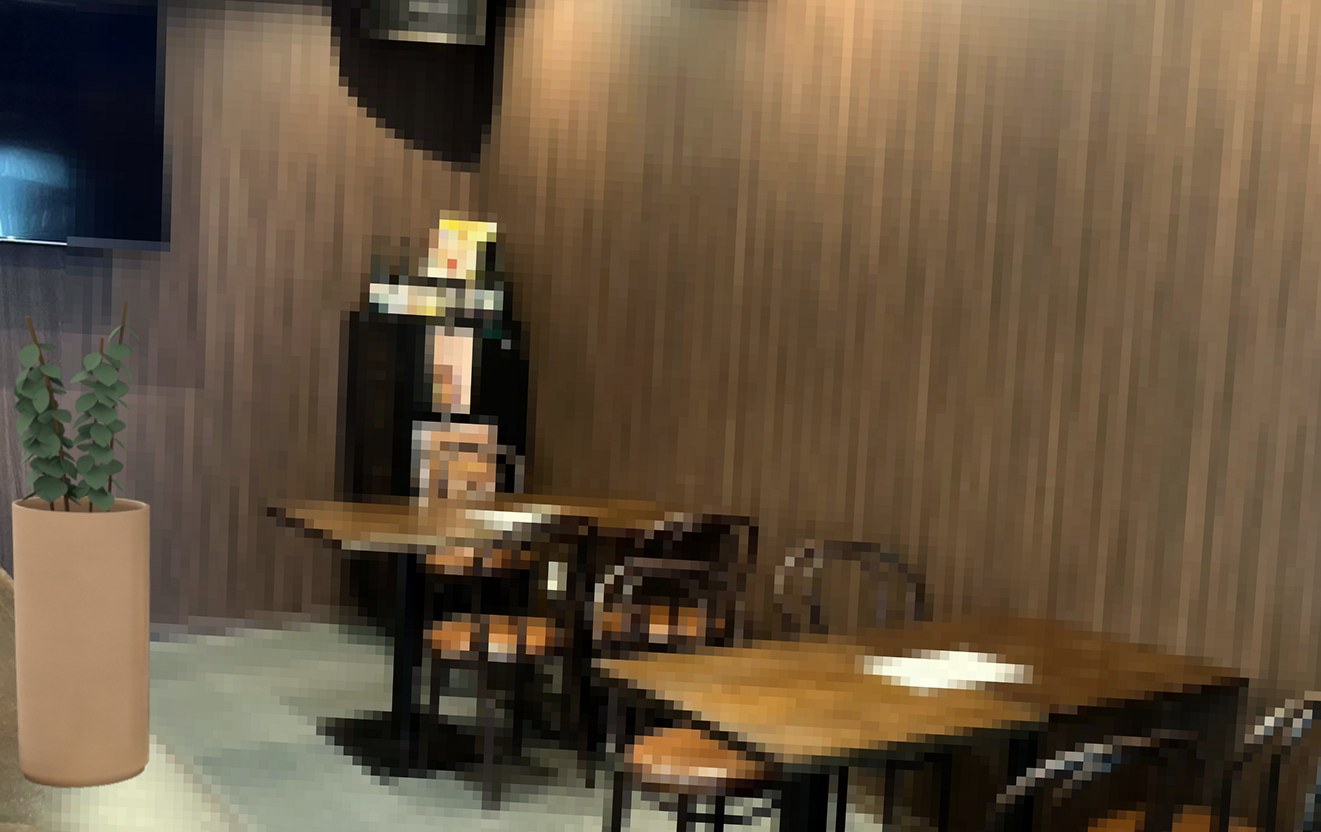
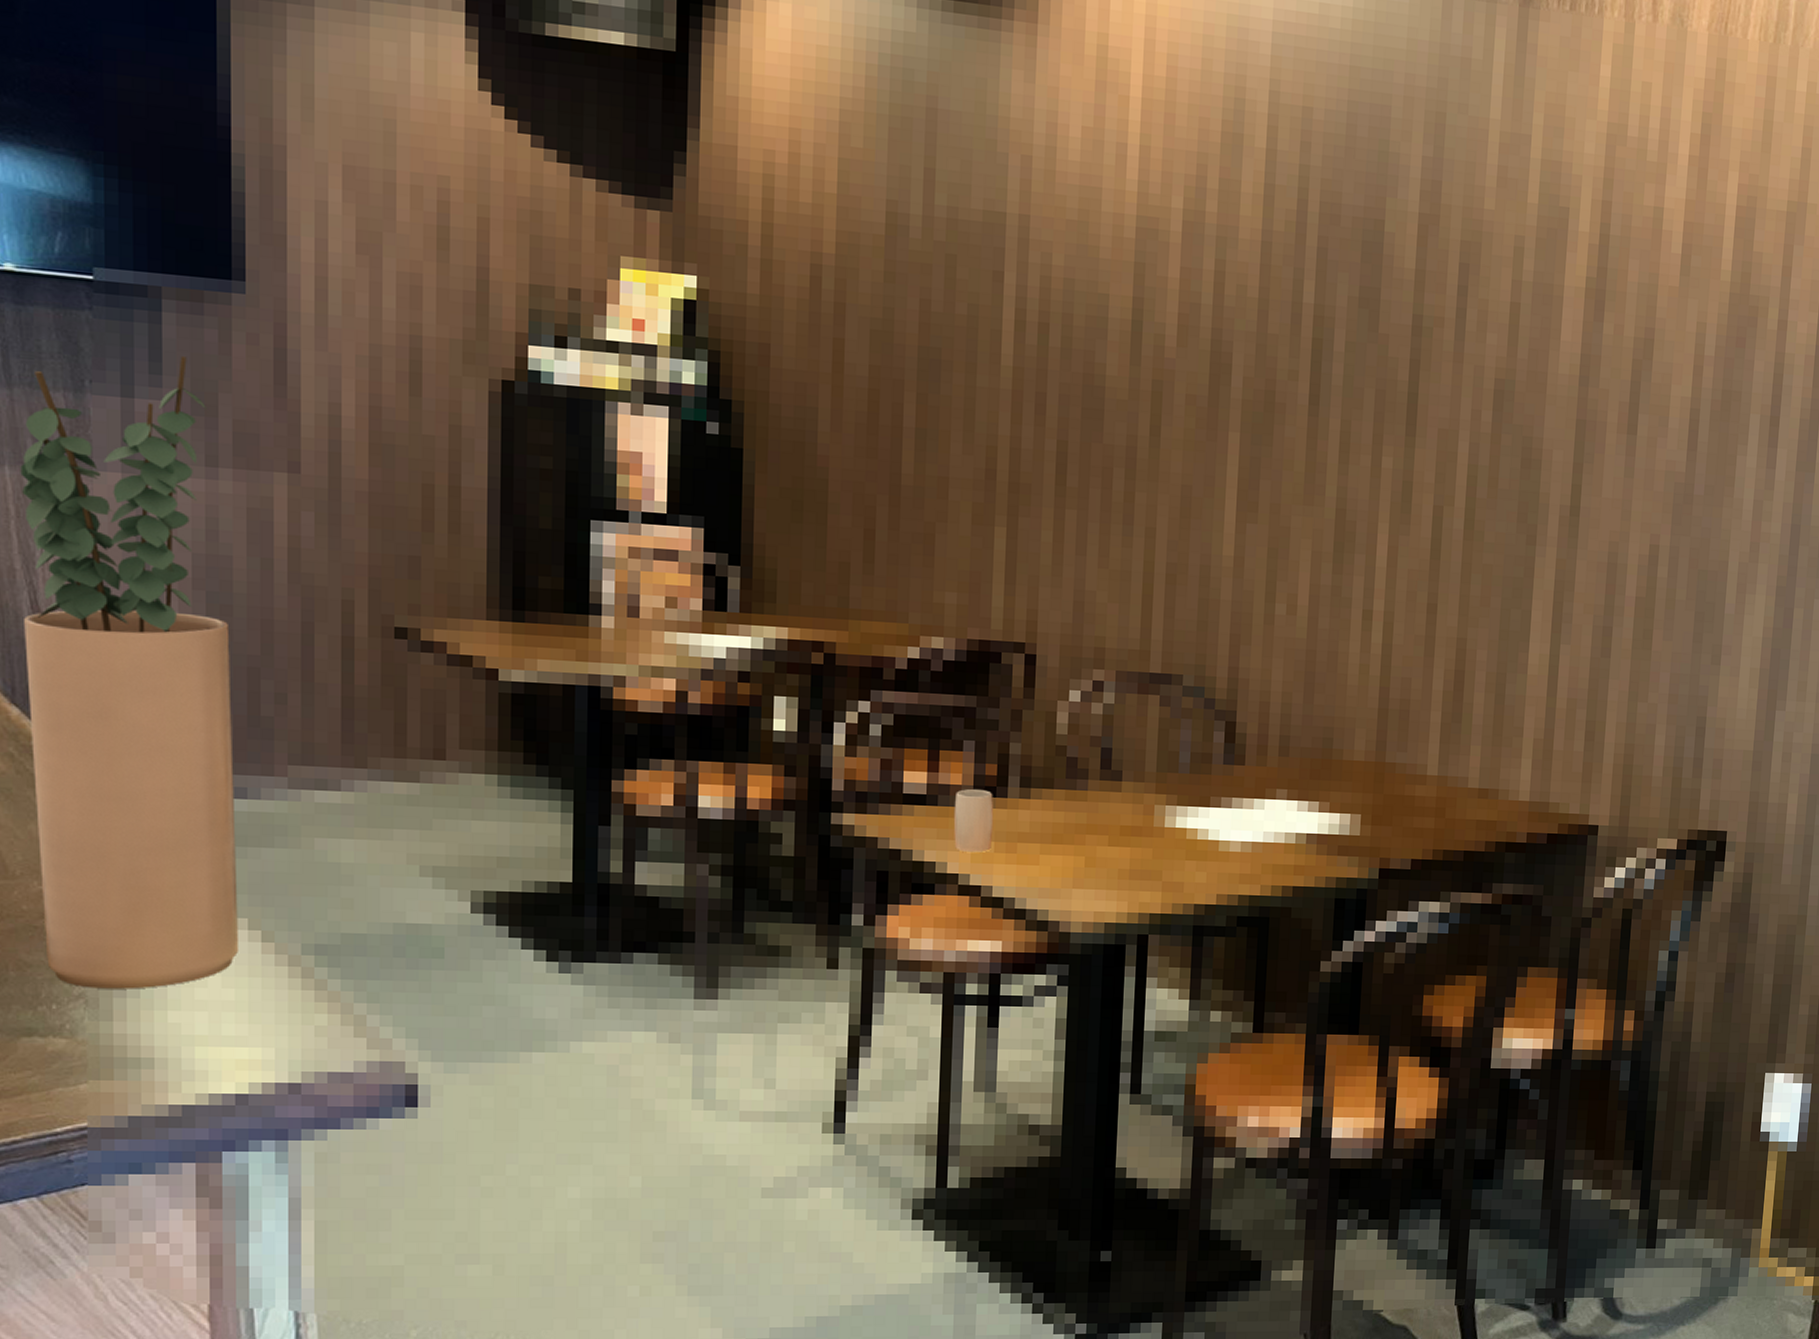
cup: none [689,640,722,693] -> present [953,789,994,852]

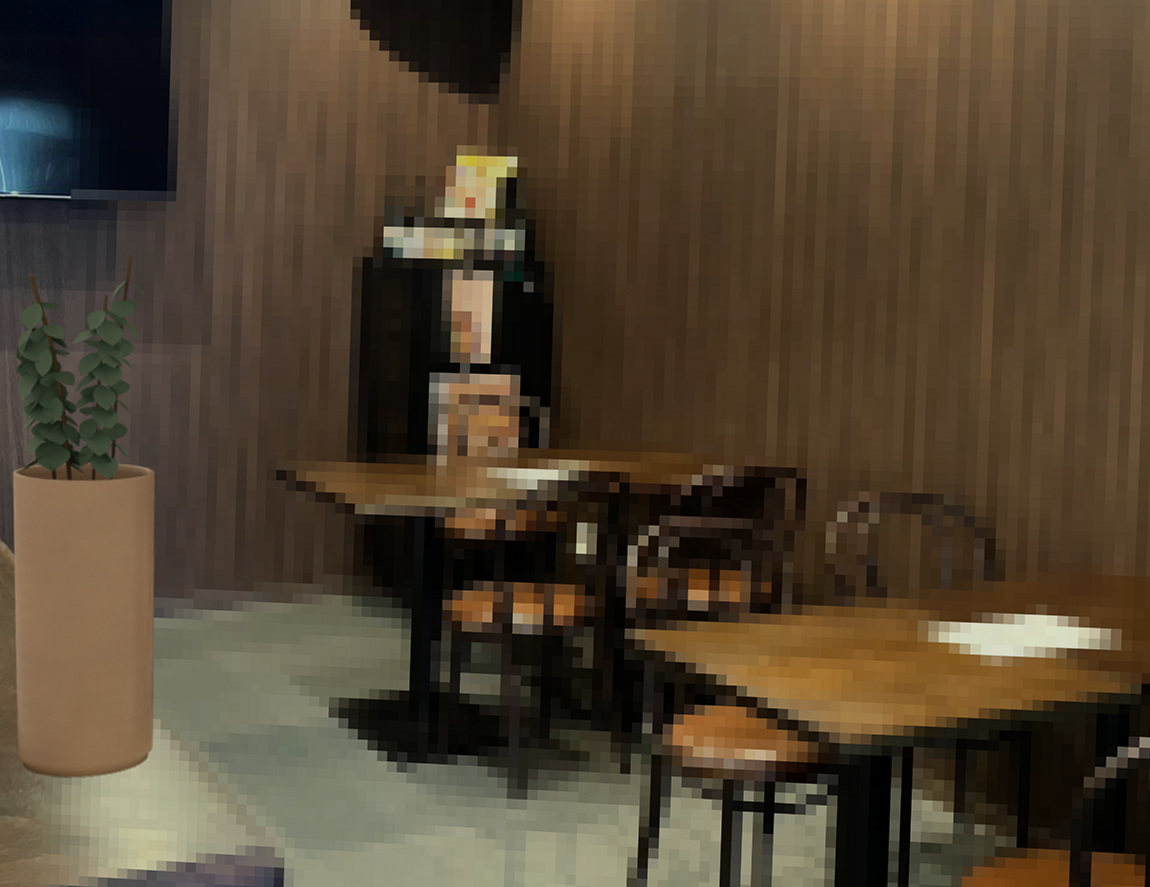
cup: present [953,789,994,852] -> none [732,606,769,666]

